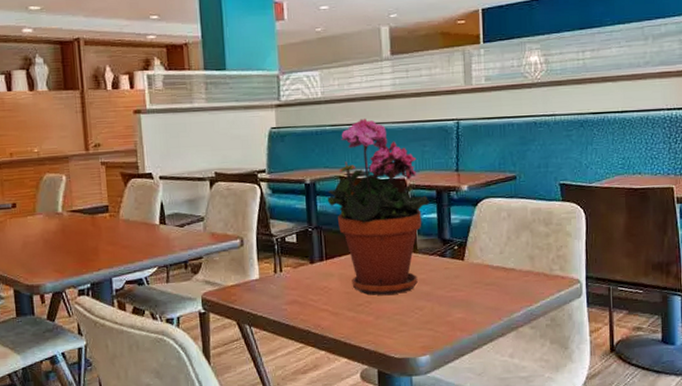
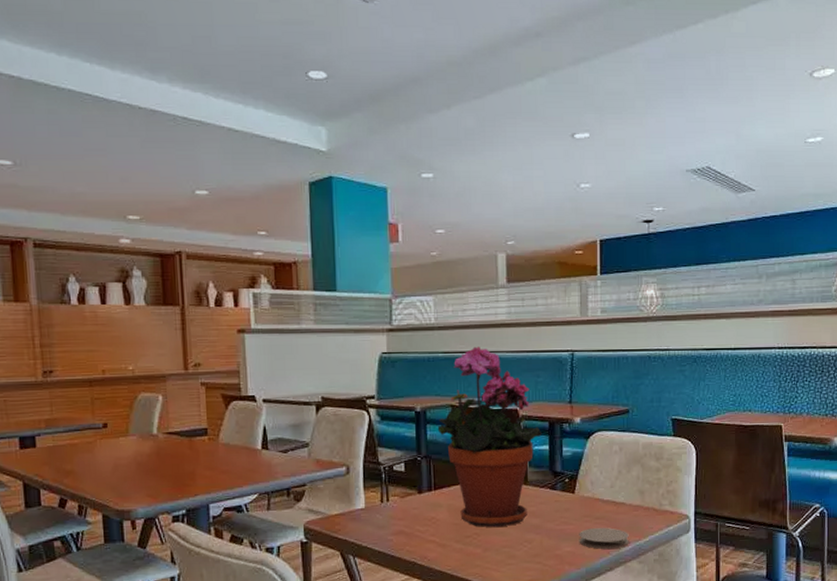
coaster: none [469,293,520,315] -> present [579,527,629,549]

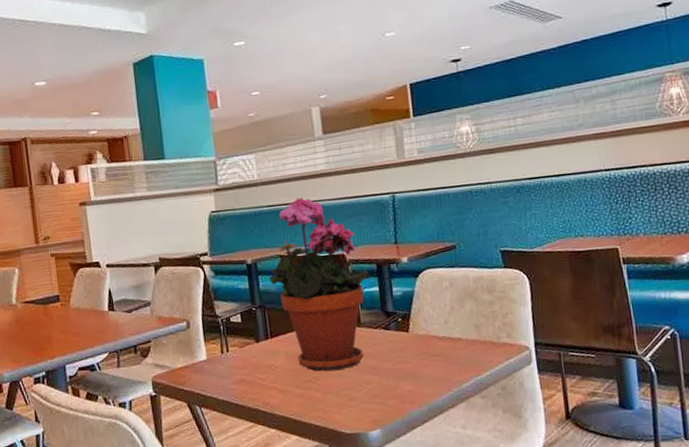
coaster: present [579,527,629,549] -> none [417,364,470,386]

